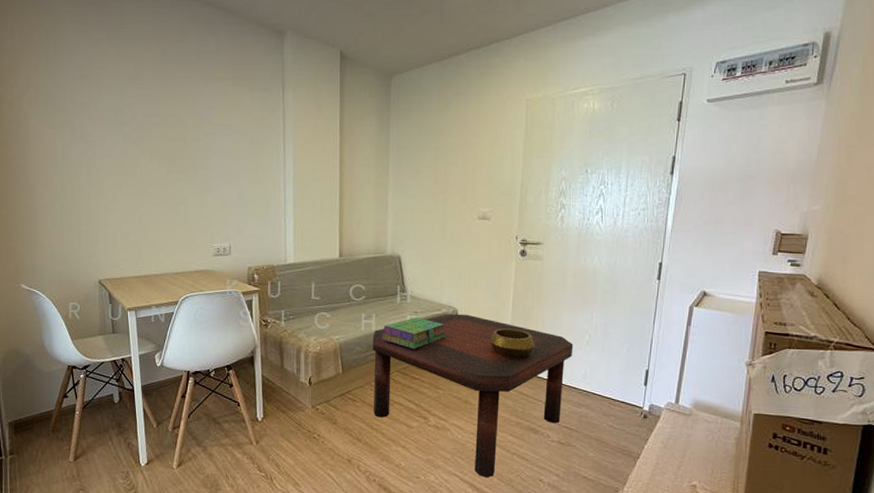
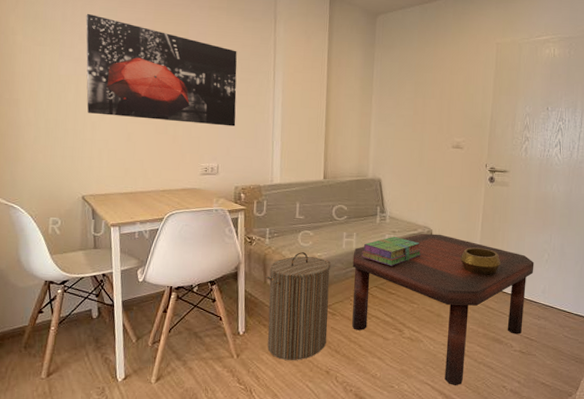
wall art: none [94,92,247,204] -> present [85,13,237,127]
laundry hamper: none [282,335,350,448] -> present [265,252,331,360]

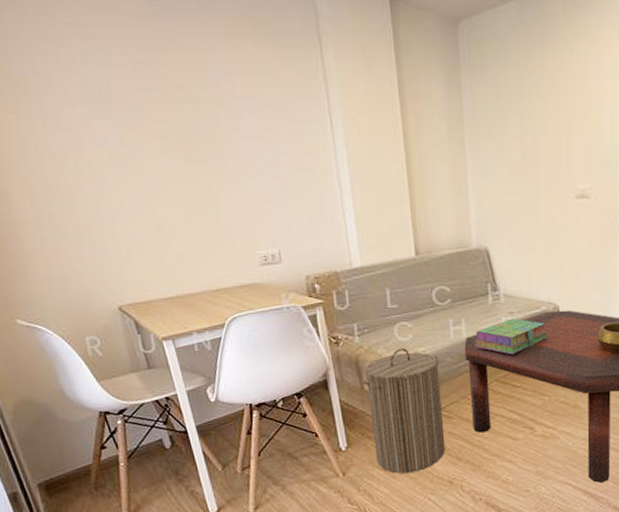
wall art: present [85,13,237,127] -> none [64,60,293,201]

